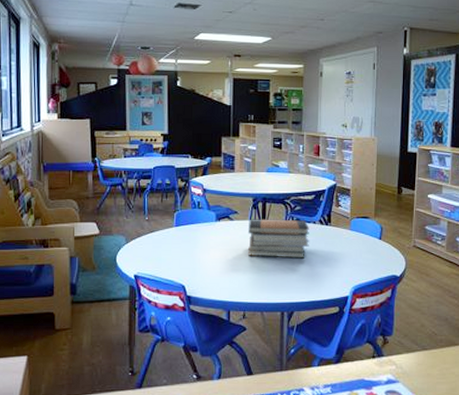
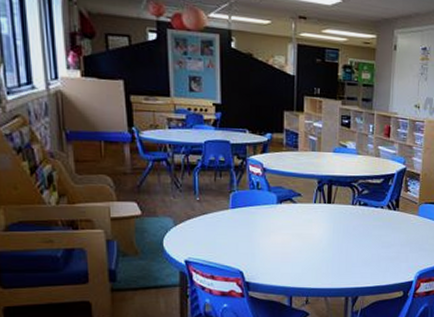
book stack: present [247,219,309,259] -> none [311,202,377,244]

